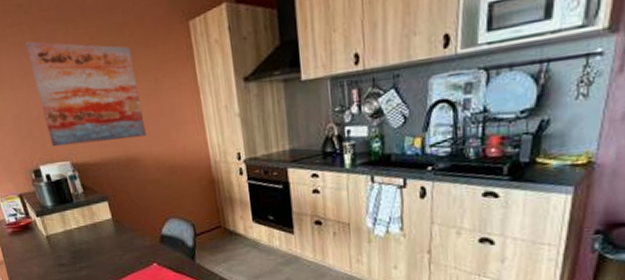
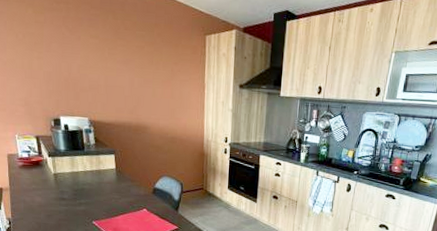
wall art: present [25,41,147,147] -> none [68,17,158,112]

